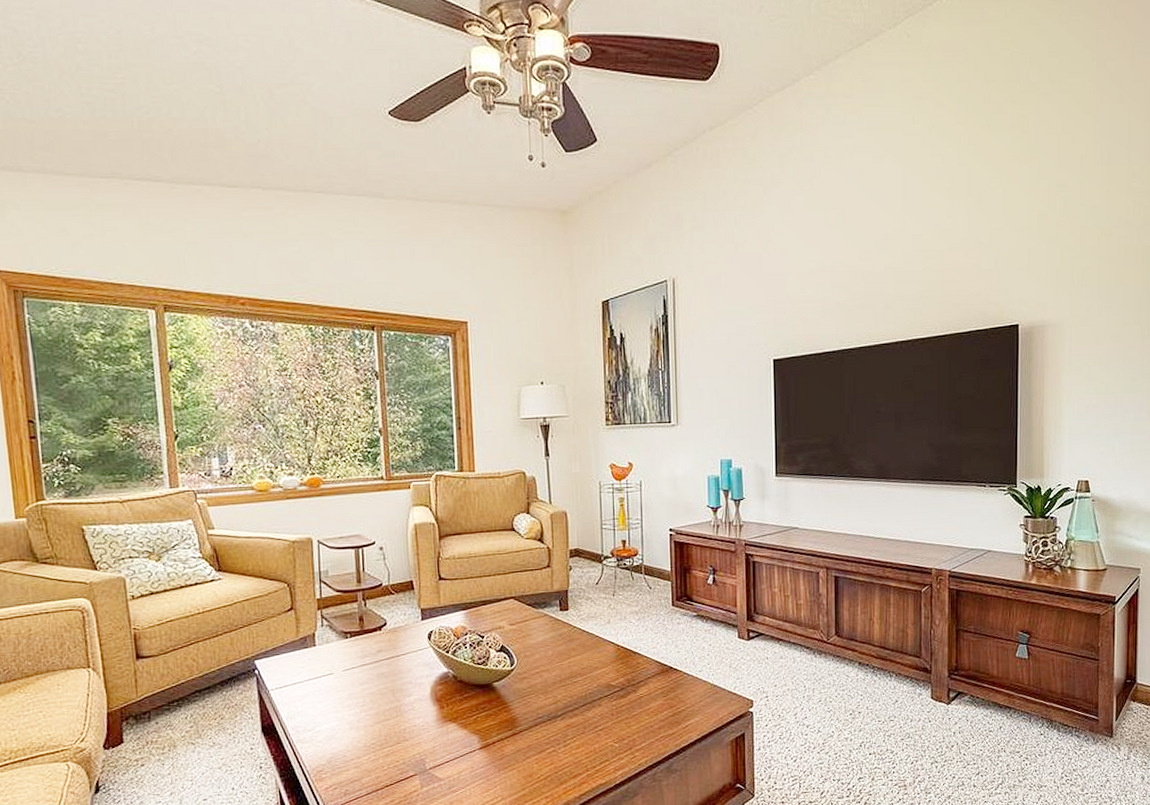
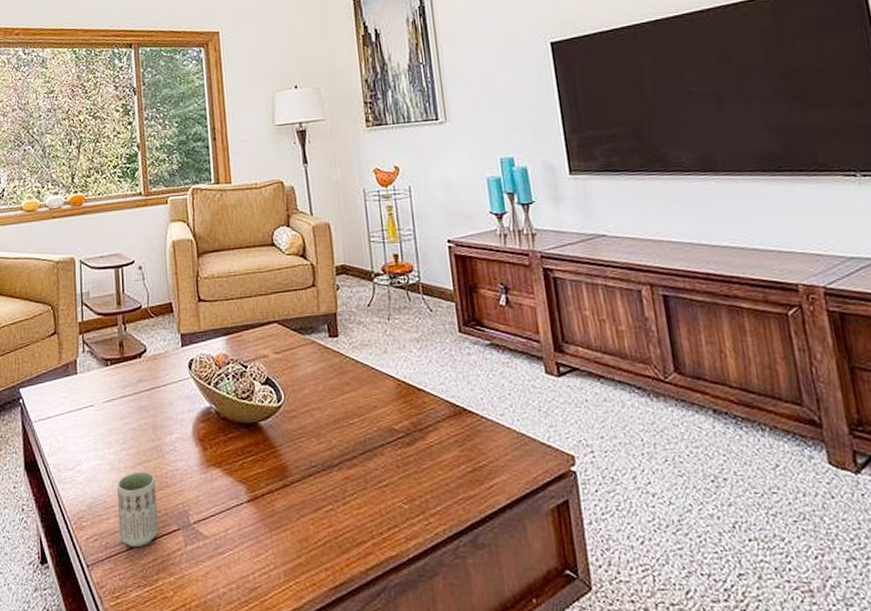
cup: none [356,728,397,792] -> present [117,471,159,548]

